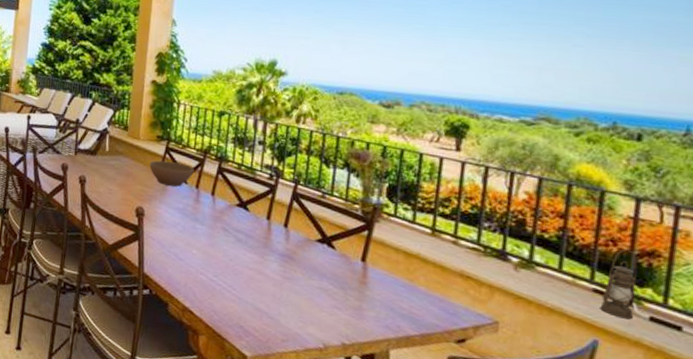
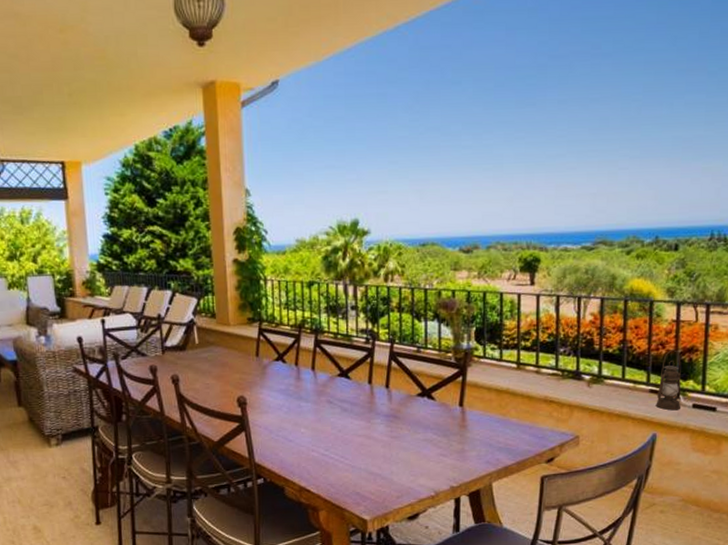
bowl: present [149,160,194,187] -> none [244,343,291,369]

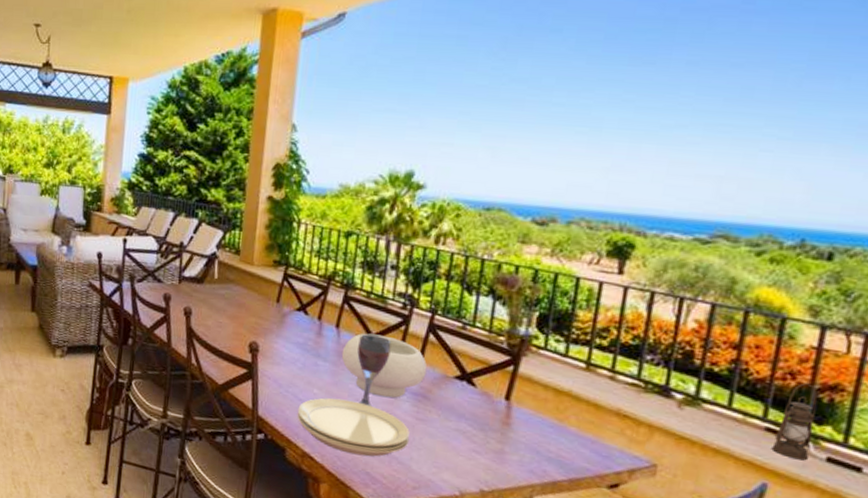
plate: none [289,432,388,480] -> present [297,398,410,457]
bowl: none [320,369,394,424] -> present [341,333,427,398]
cup: none [333,371,361,435] -> present [357,334,391,408]

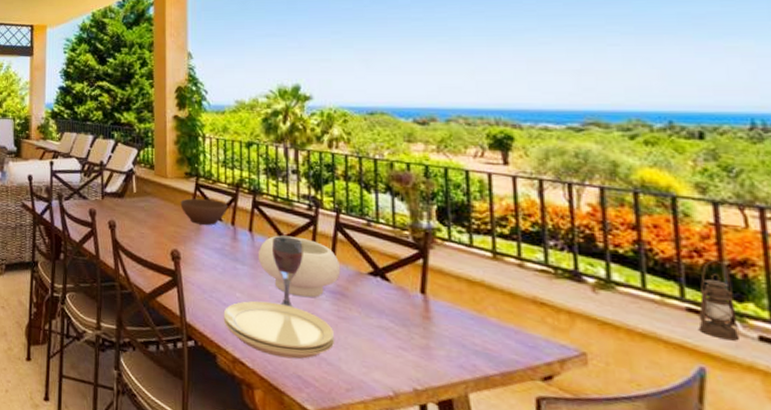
bowl: none [264,288,316,319] -> present [180,198,228,225]

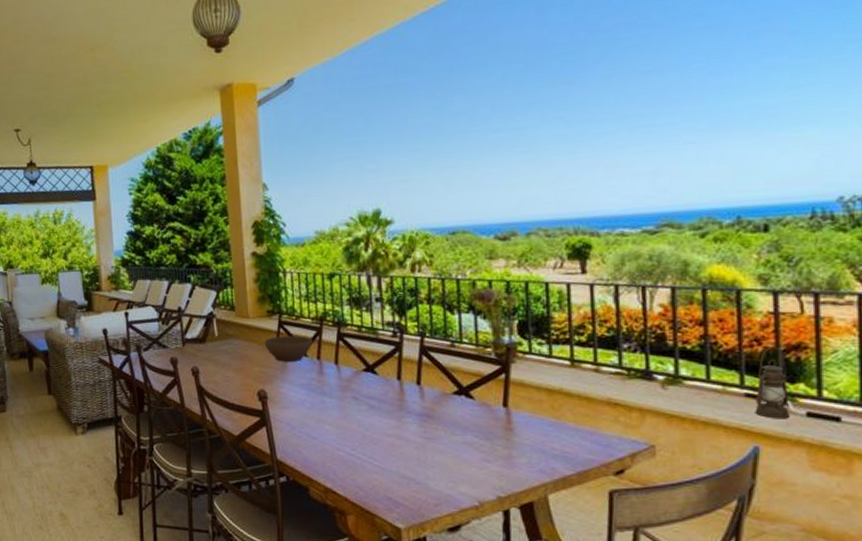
plate: present [223,300,335,359] -> none [313,431,423,483]
bowl: present [258,235,341,298] -> none [344,364,427,423]
cup: present [272,236,303,309] -> none [359,366,390,435]

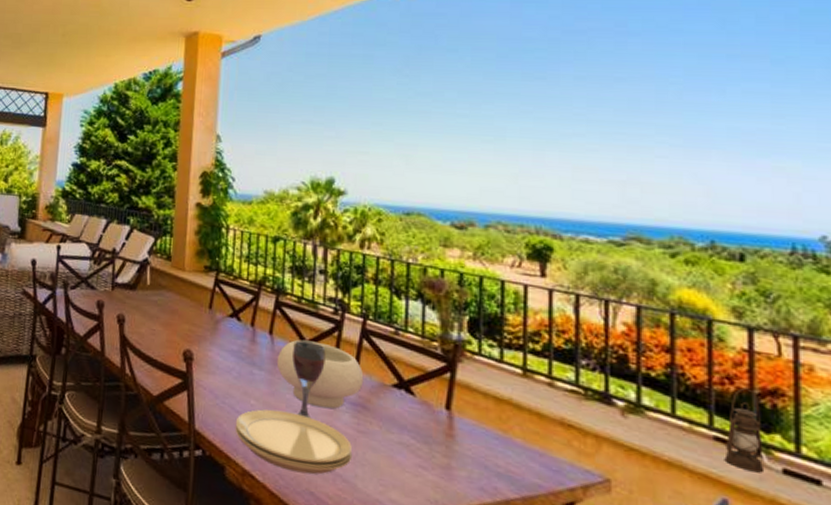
bowl: present [264,336,313,362] -> none [197,294,248,325]
plate: none [313,431,423,483] -> present [235,409,353,475]
bowl: none [344,364,427,423] -> present [276,340,364,409]
cup: none [359,366,390,435] -> present [292,340,326,420]

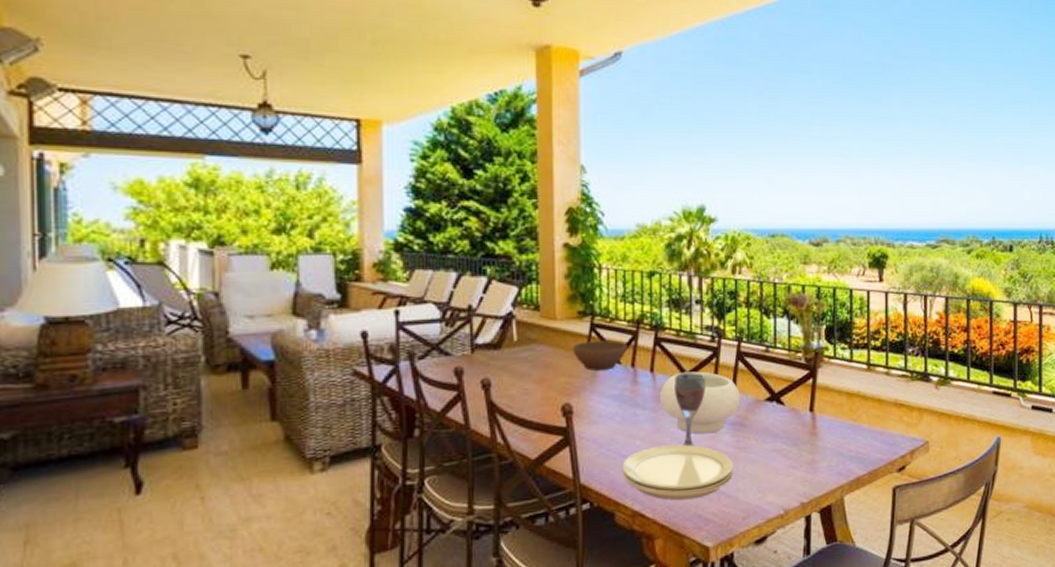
bowl: none [197,294,248,325] -> present [572,340,627,370]
lantern: present [724,388,763,473] -> none [999,350,1021,413]

